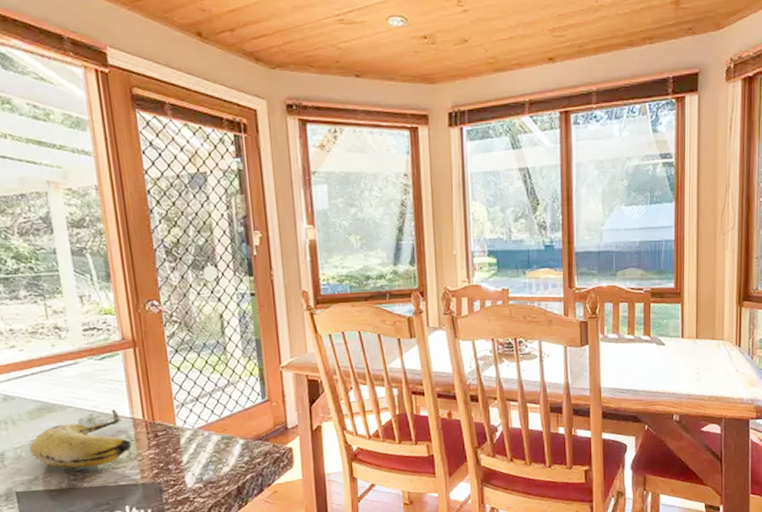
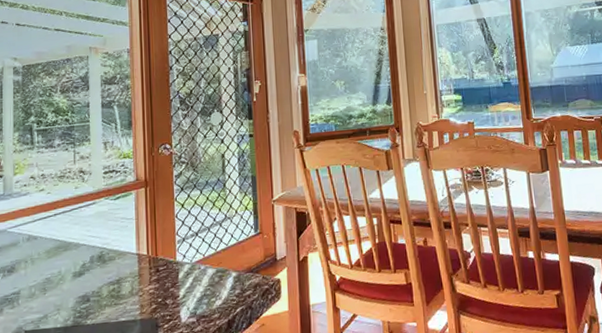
fruit: present [29,409,132,469] -> none [43,246,135,306]

